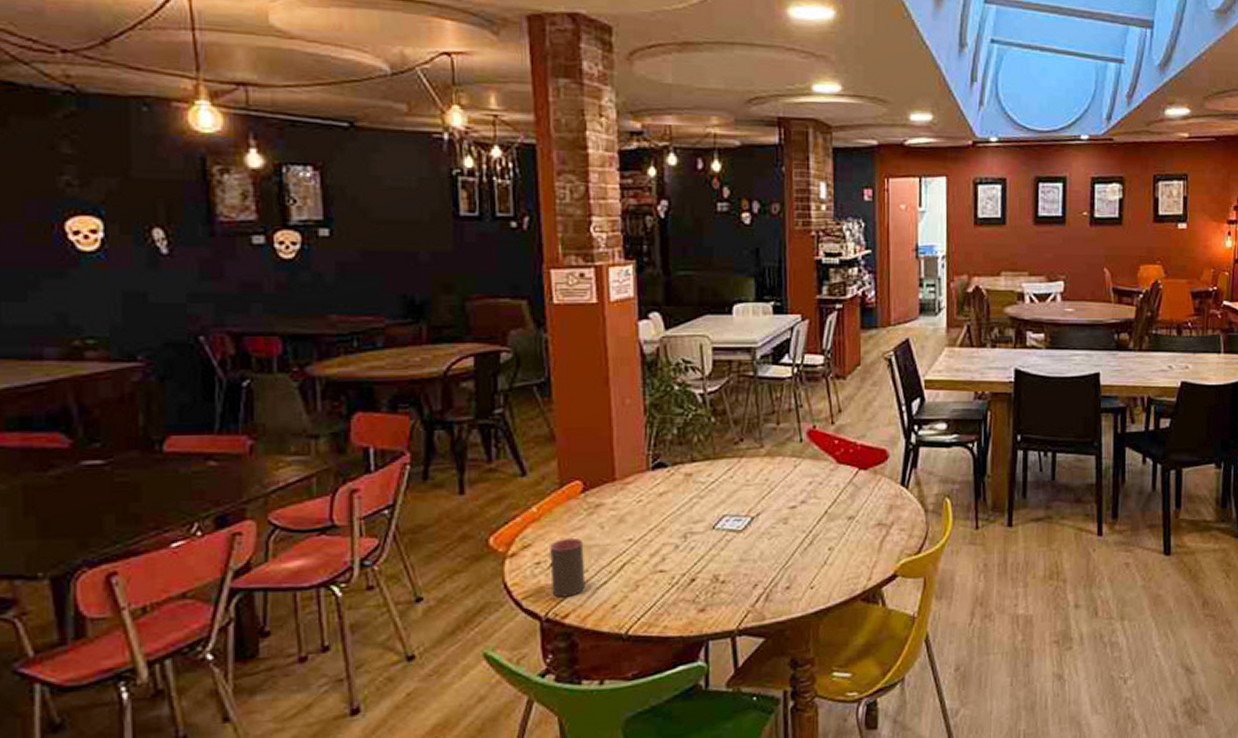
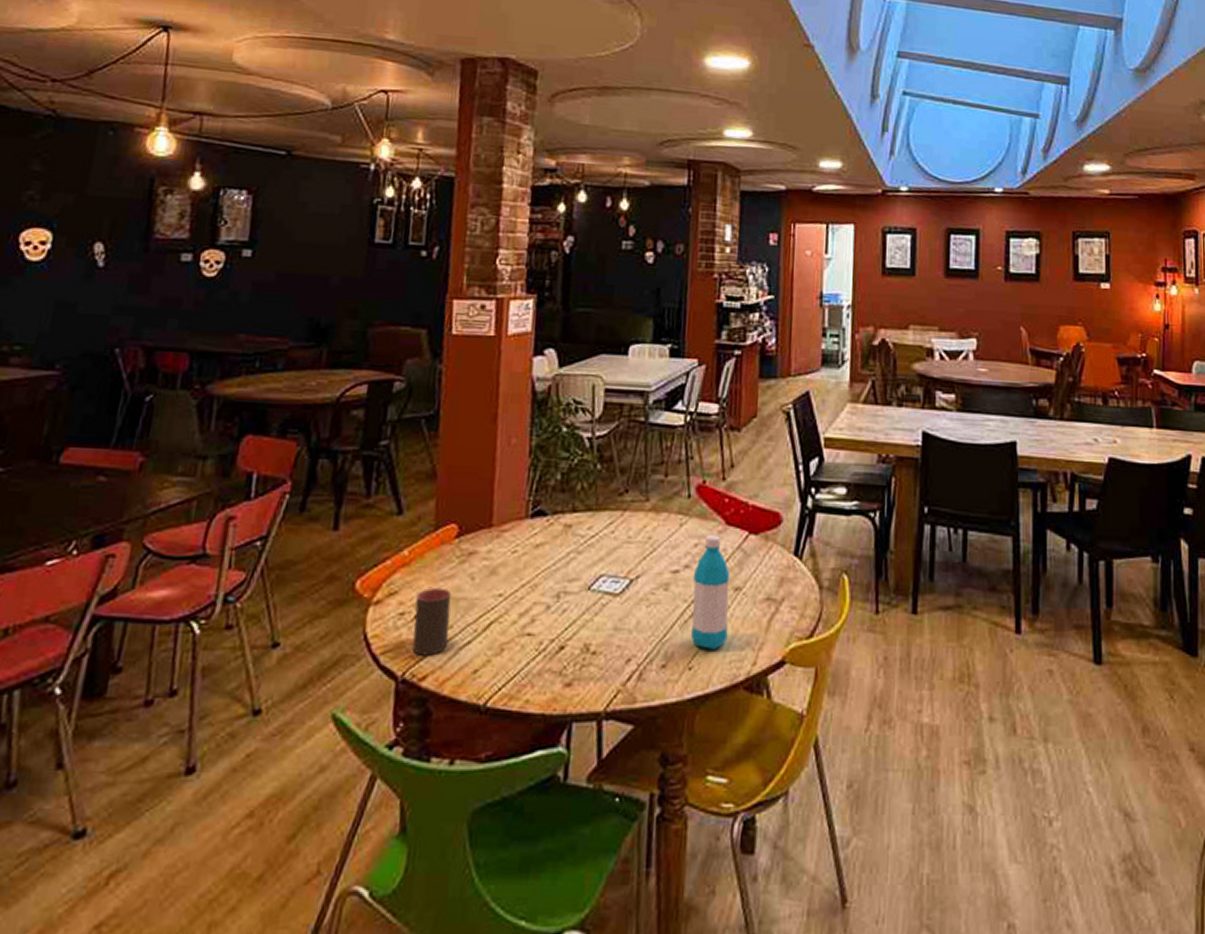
water bottle: none [809,473,844,571] -> present [691,535,730,650]

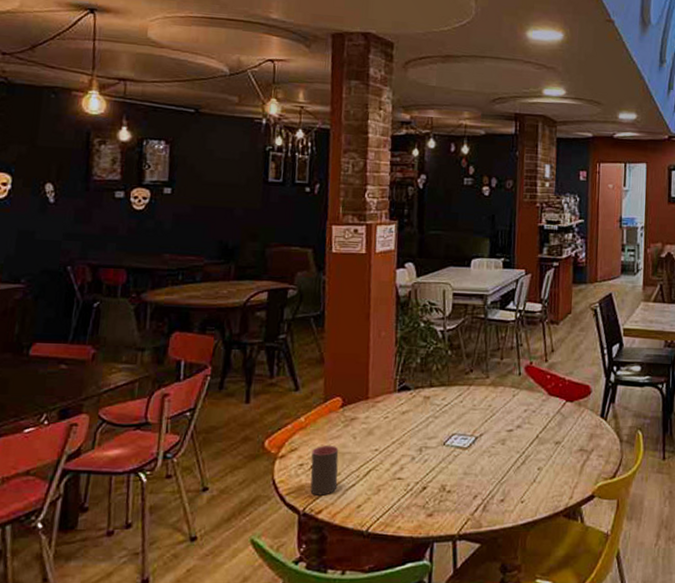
water bottle: present [691,535,730,650] -> none [523,403,552,488]

